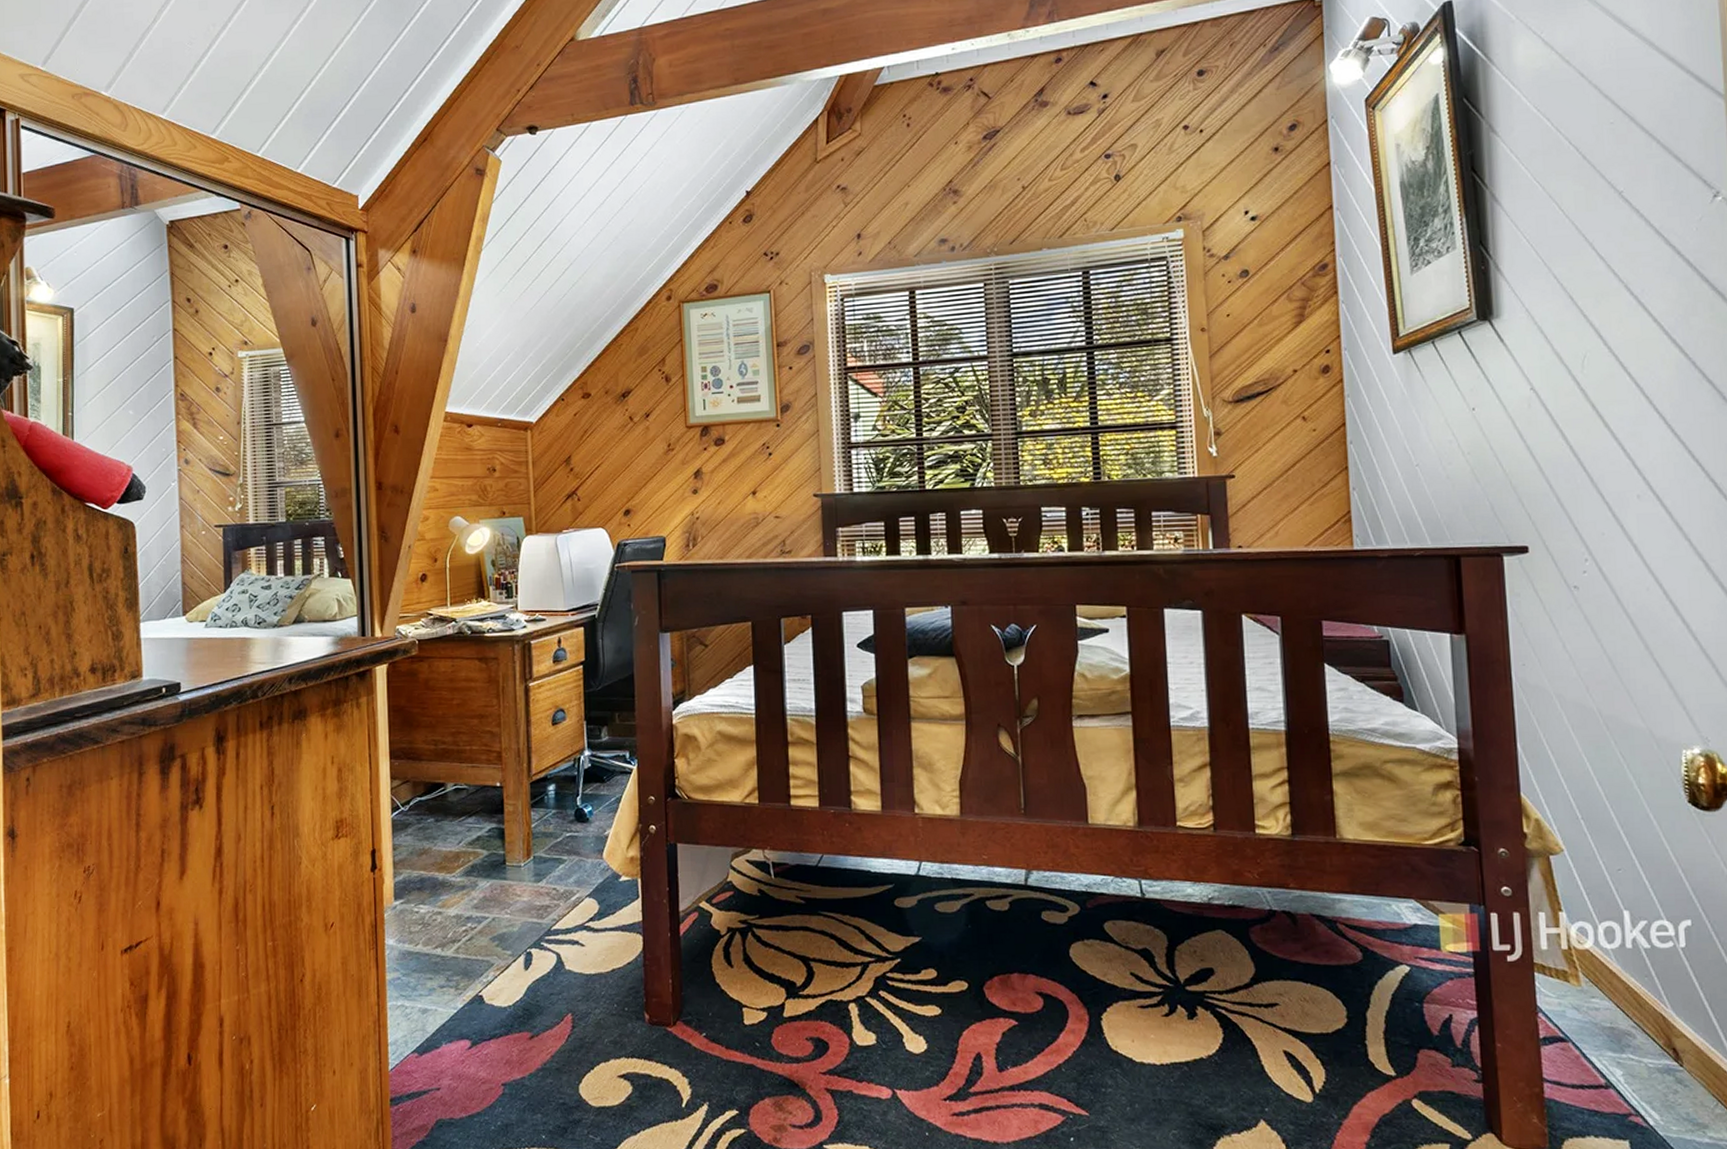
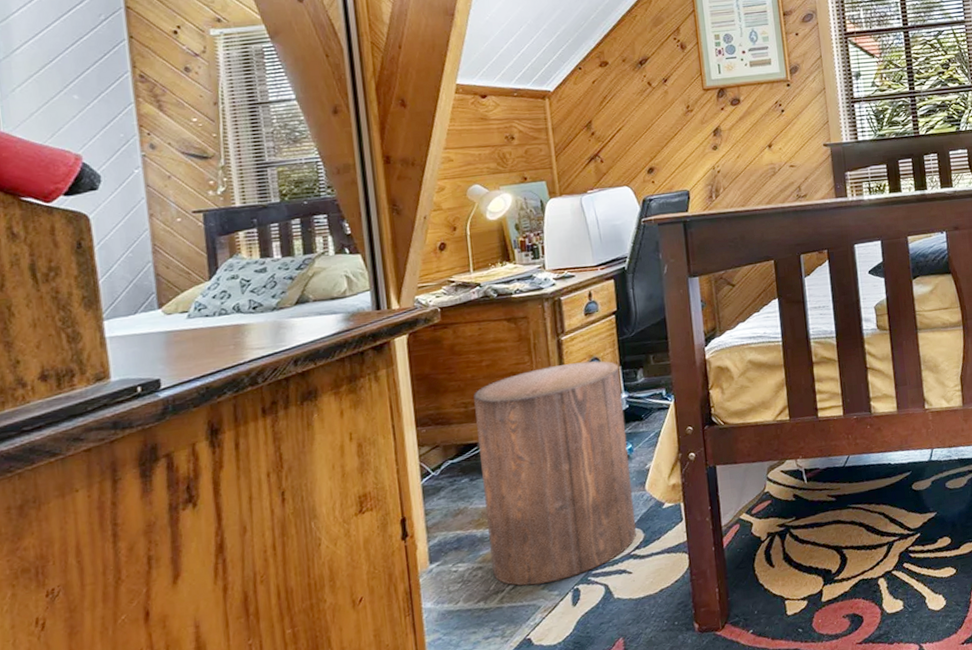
stool: none [442,712,592,940] -> present [473,361,637,586]

